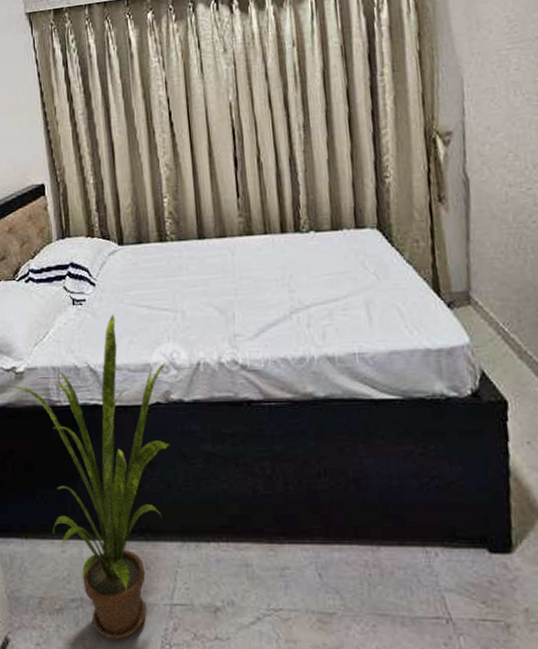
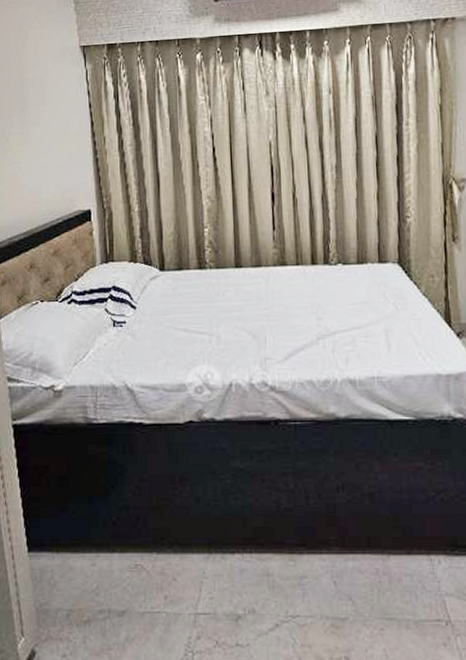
house plant: present [11,314,170,640] -> none [49,336,202,649]

